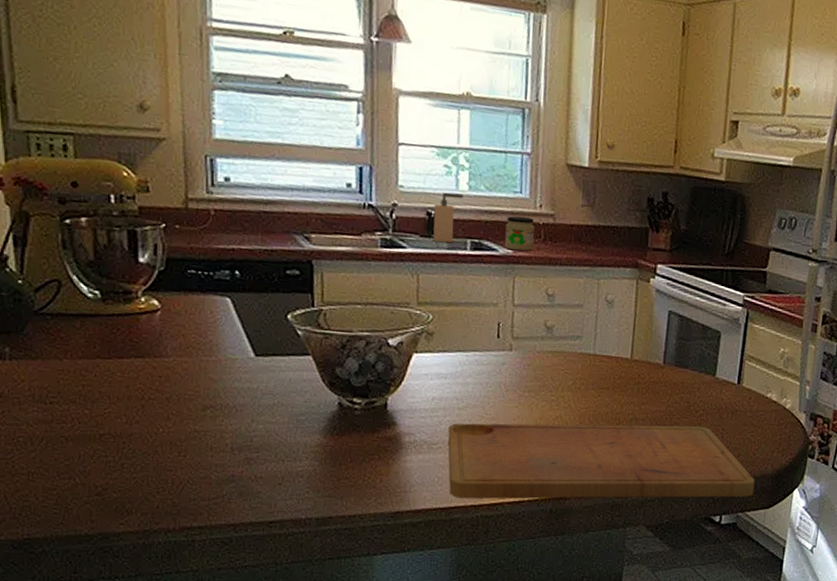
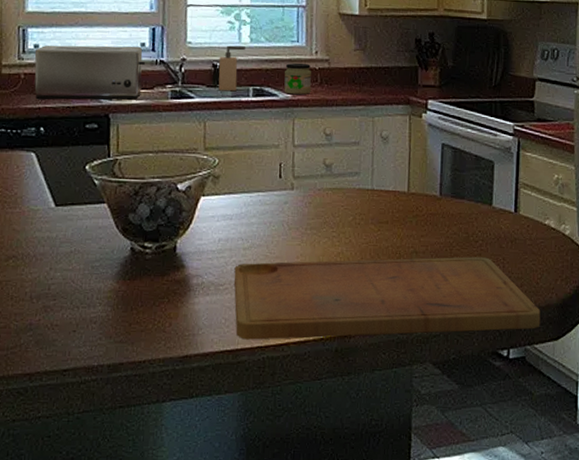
toaster: none [225,178,353,247] -> present [34,45,146,101]

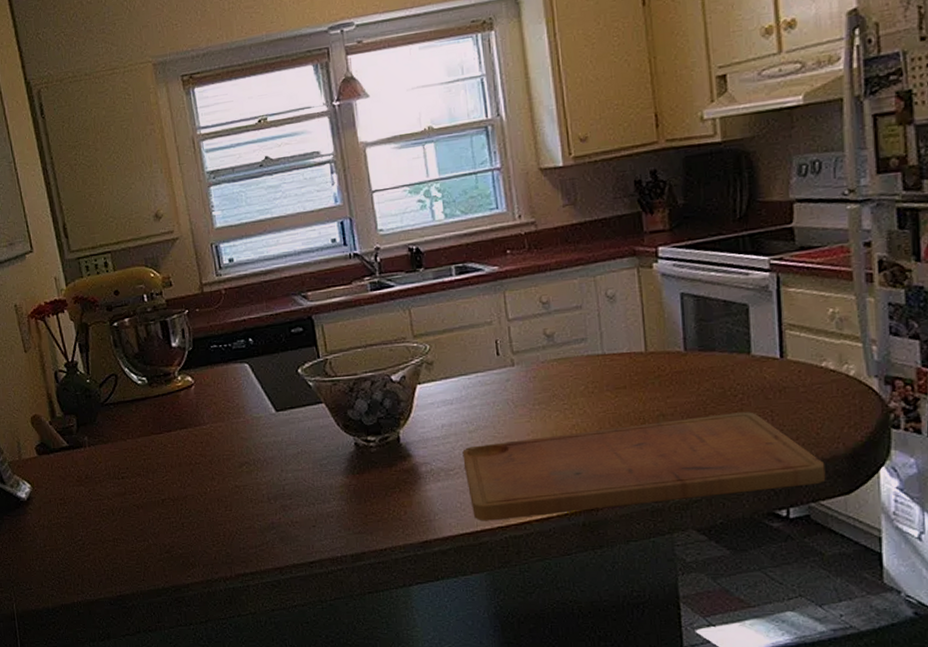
toaster: present [34,45,146,101] -> none [230,243,340,312]
soap dispenser: present [218,45,245,92] -> none [414,223,441,275]
jar: present [284,63,312,95] -> none [487,230,520,267]

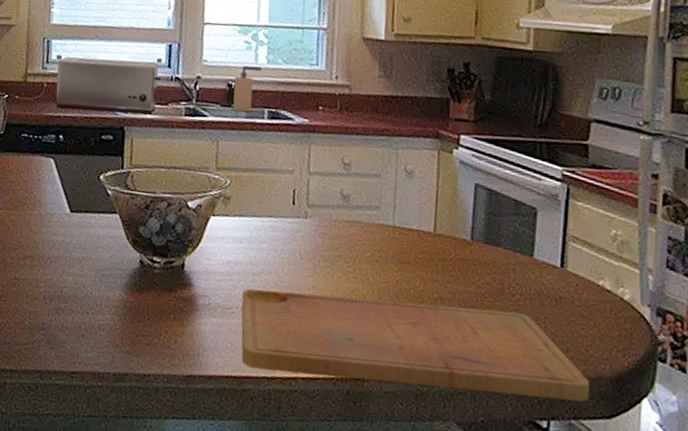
toaster: none [230,243,340,312] -> present [55,56,162,115]
soap dispenser: none [414,223,441,275] -> present [232,65,262,112]

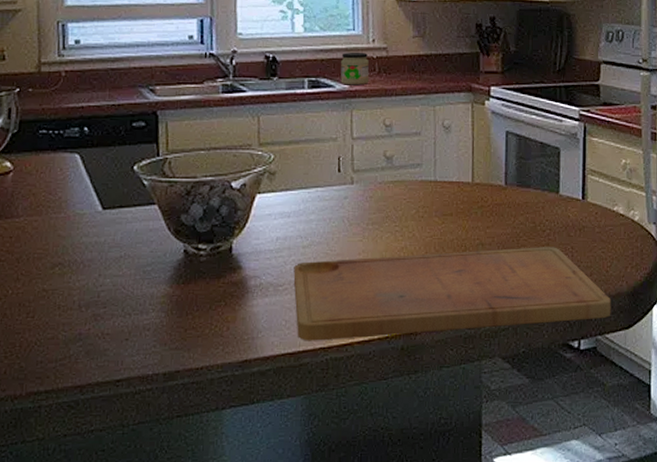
toaster: present [55,56,162,115] -> none [75,39,195,99]
soap dispenser: present [232,65,262,112] -> none [271,35,299,84]
jar: none [300,87,331,121] -> present [341,52,370,86]

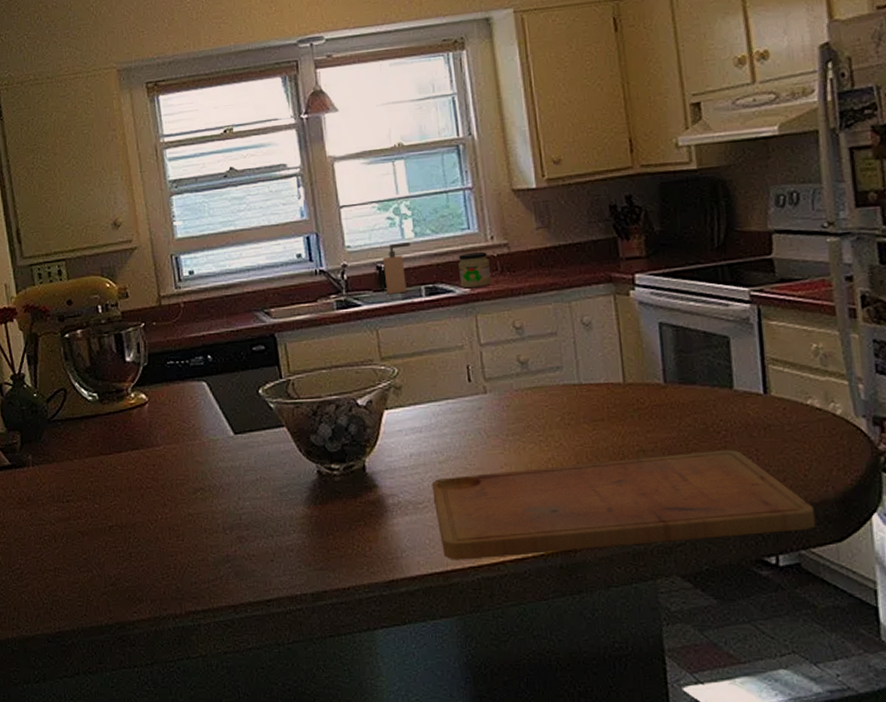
soap dispenser: none [271,35,299,84] -> present [382,242,410,295]

